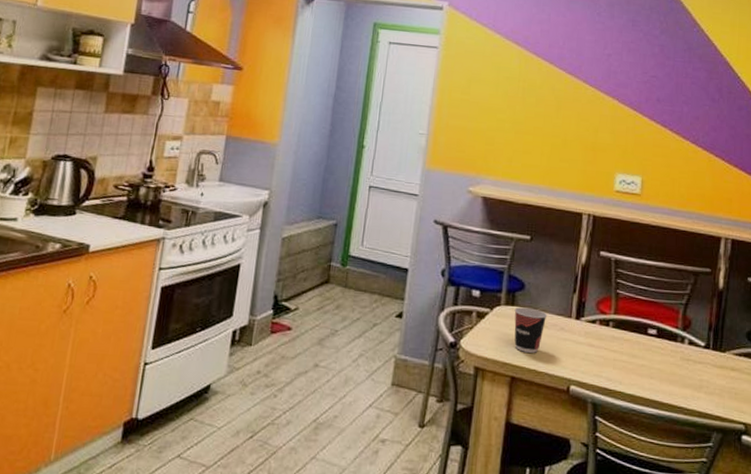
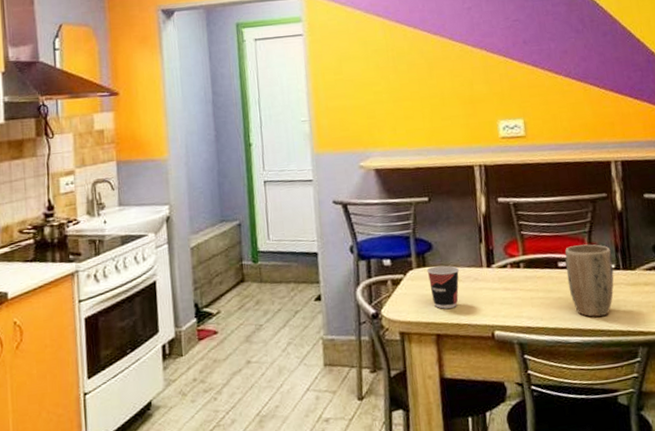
plant pot: none [654,315,704,393] -> present [565,244,614,317]

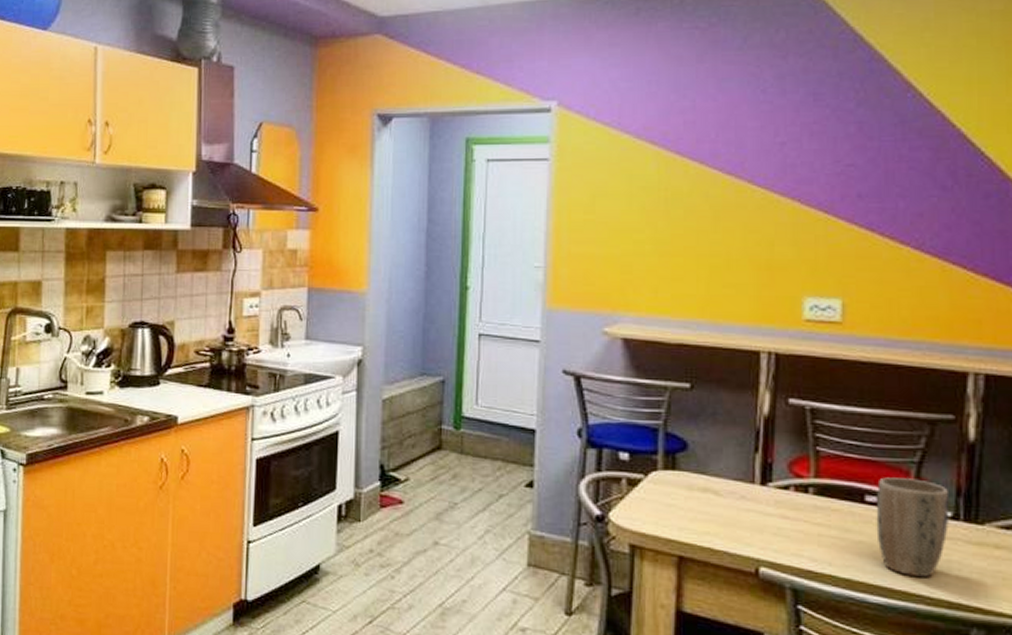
cup: present [426,265,460,309] -> none [676,471,722,527]

